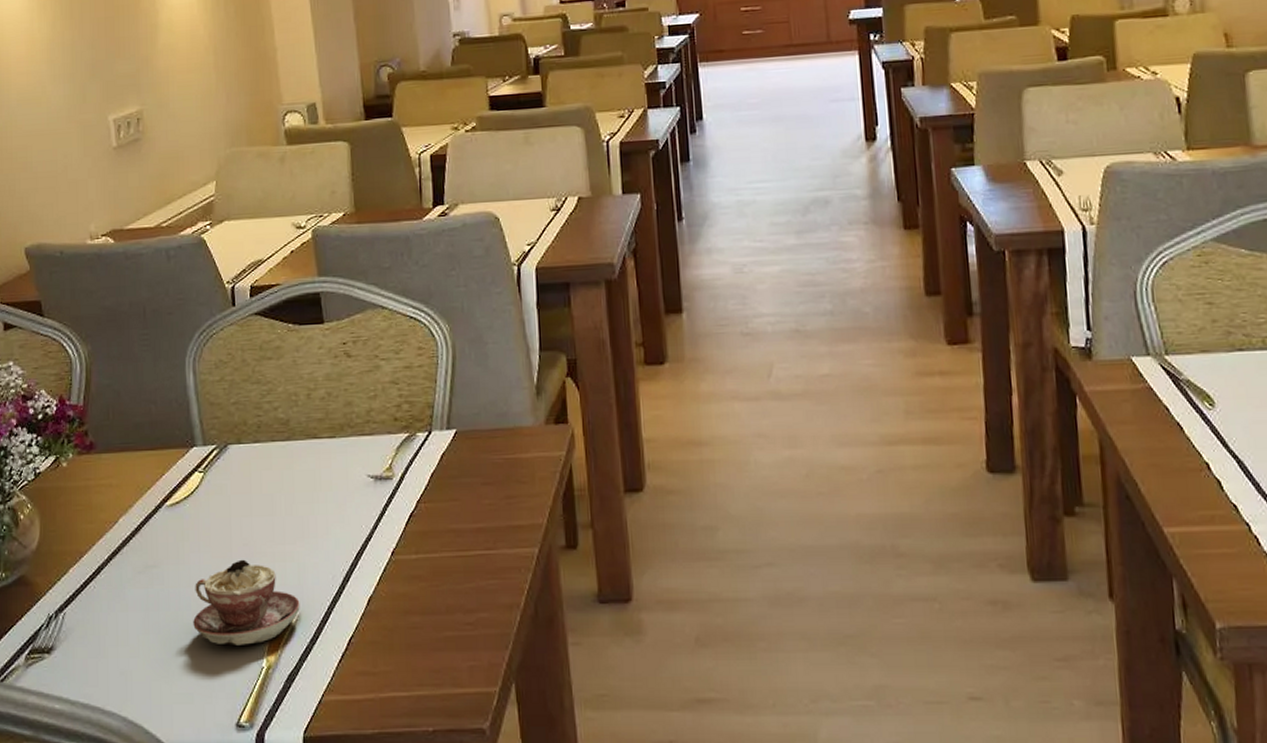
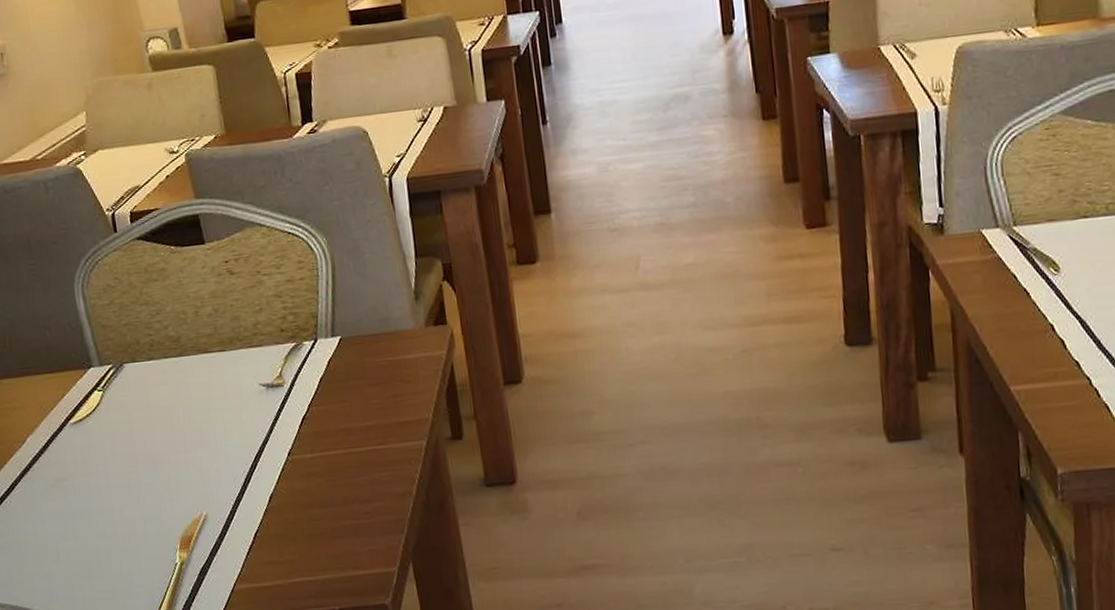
teacup: present [193,559,300,645] -> none [105,468,206,546]

